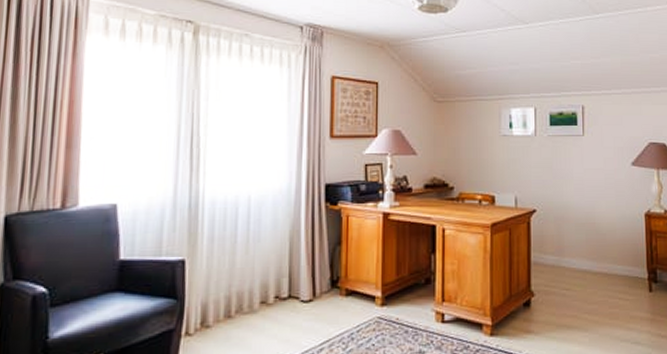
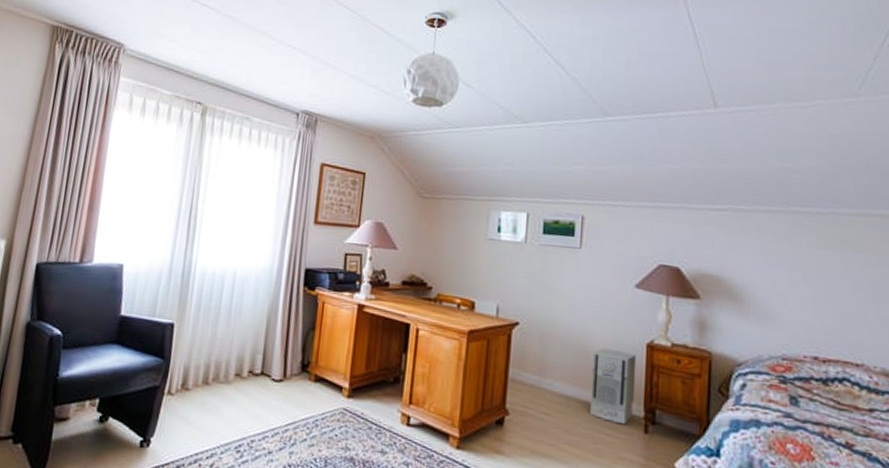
air purifier: none [602,222,639,288] -> present [590,348,637,425]

